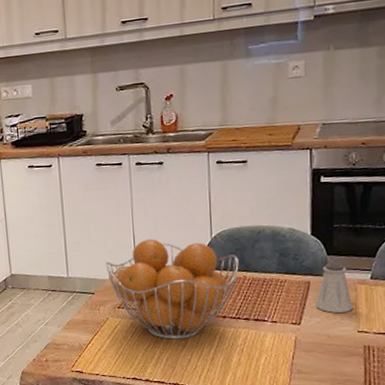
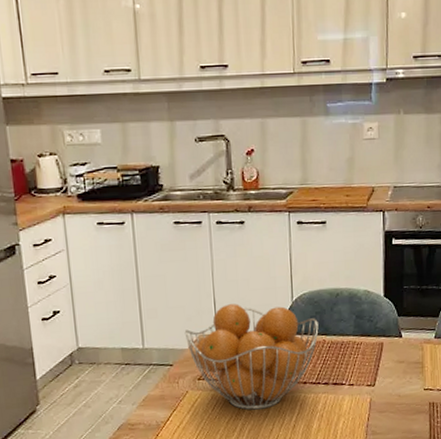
saltshaker: present [316,262,352,313] -> none [388,323,419,373]

